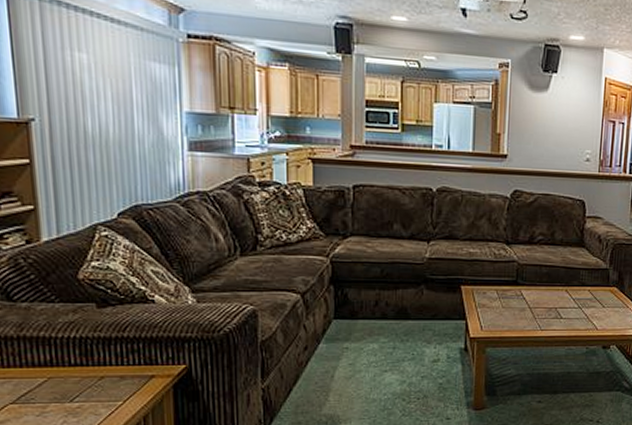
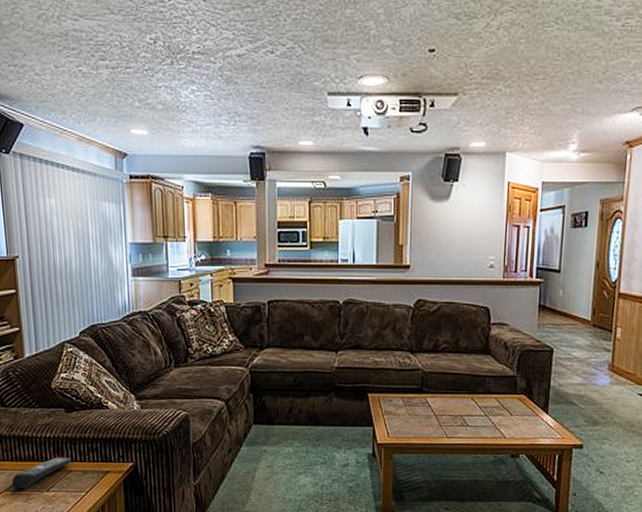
remote control: none [20,360,105,401] -> present [12,457,72,489]

